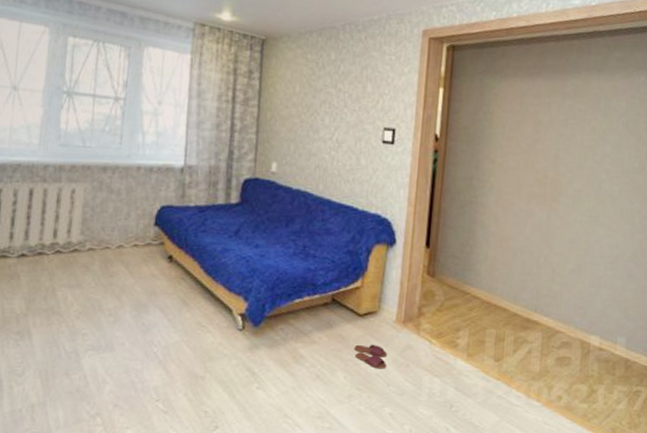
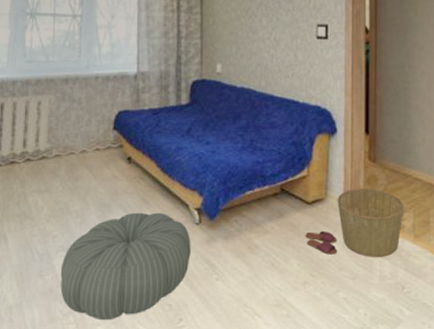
pouf: none [88,314,233,424] -> present [60,212,191,321]
basket: none [390,303,460,374] -> present [337,188,404,257]

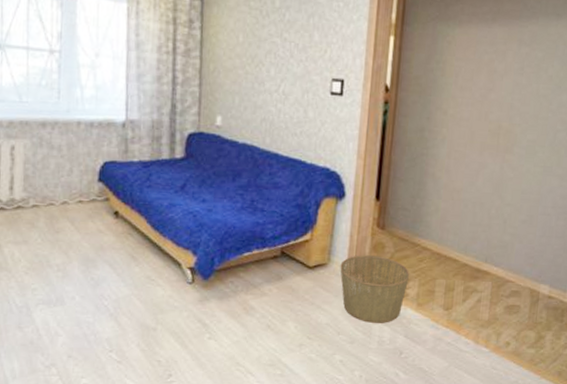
pouf: present [60,212,191,321] -> none [41,268,183,374]
slippers: present [305,230,337,255] -> none [304,295,337,319]

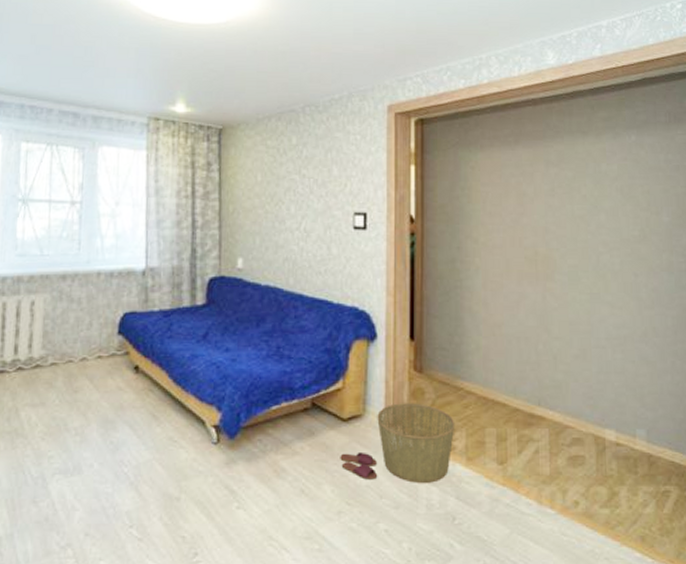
slippers: none [304,295,337,319] -> present [340,451,377,480]

